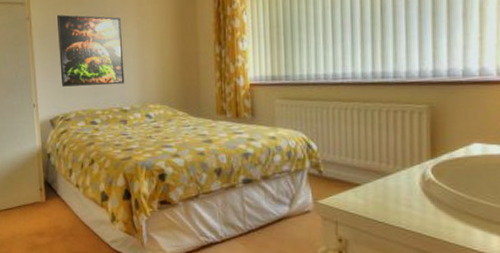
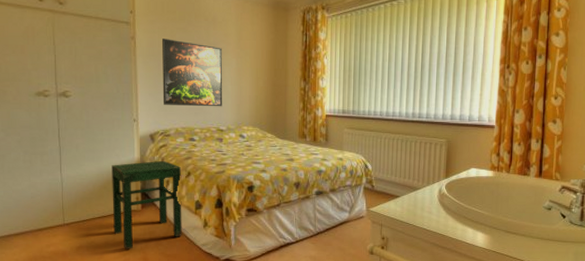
stool: none [14,147,89,244] -> present [112,160,182,249]

